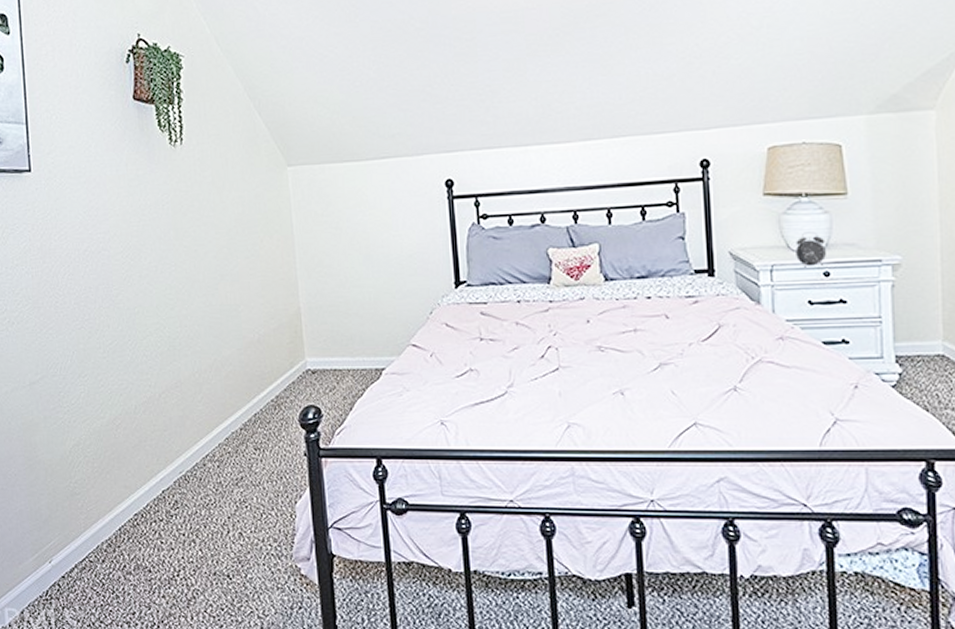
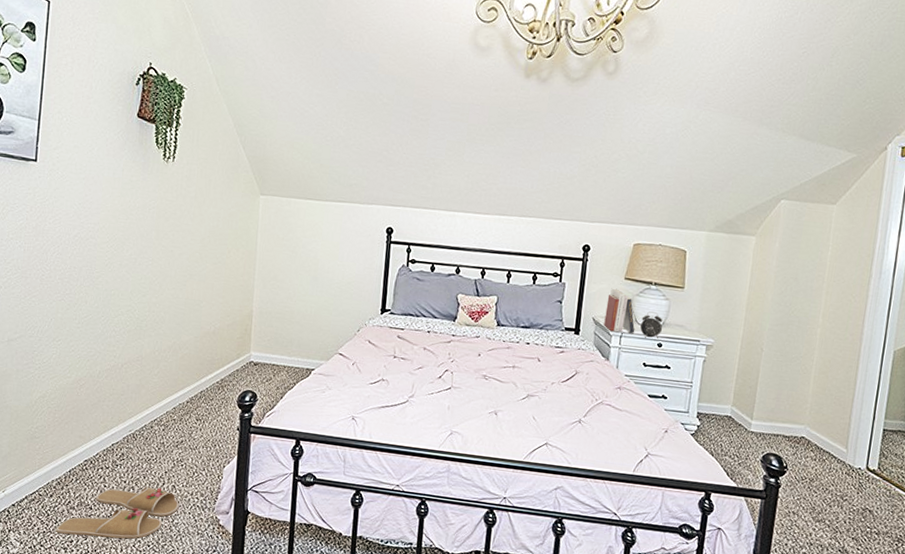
slipper: none [114,537,250,606] -> present [55,486,179,539]
books: none [744,209,790,266] -> present [604,288,635,334]

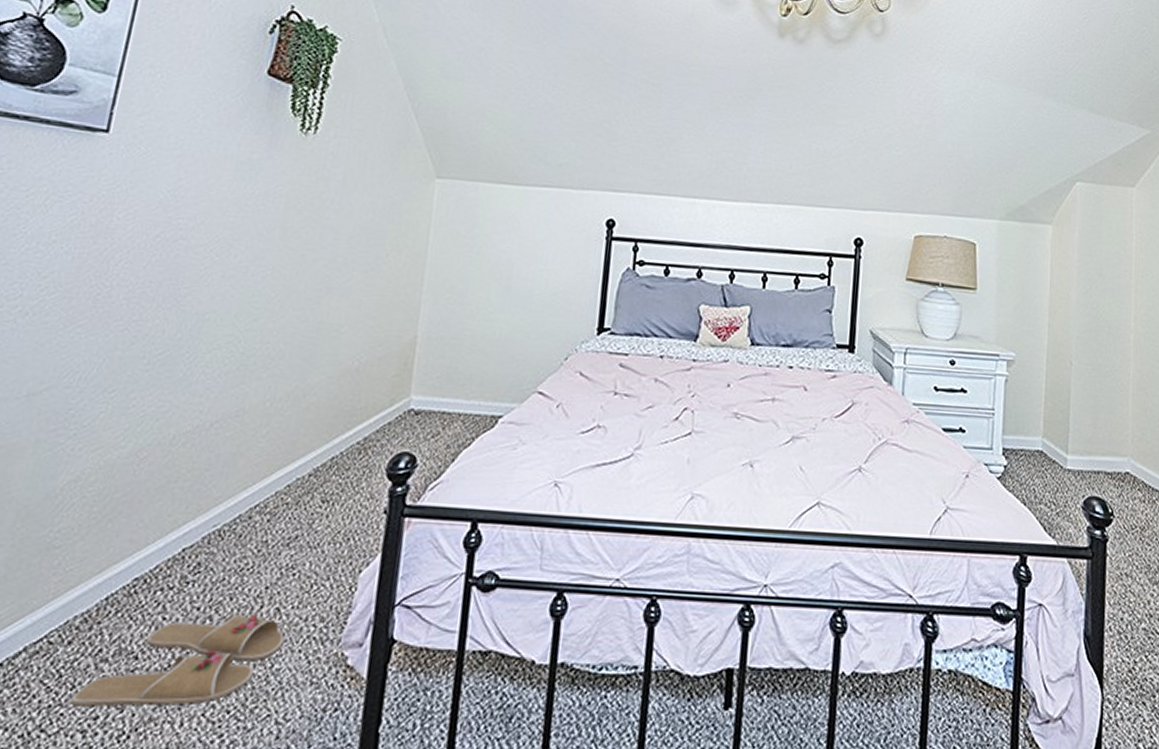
books: present [604,288,635,334] -> none [884,291,922,350]
alarm clock: present [640,311,663,338] -> none [928,320,954,354]

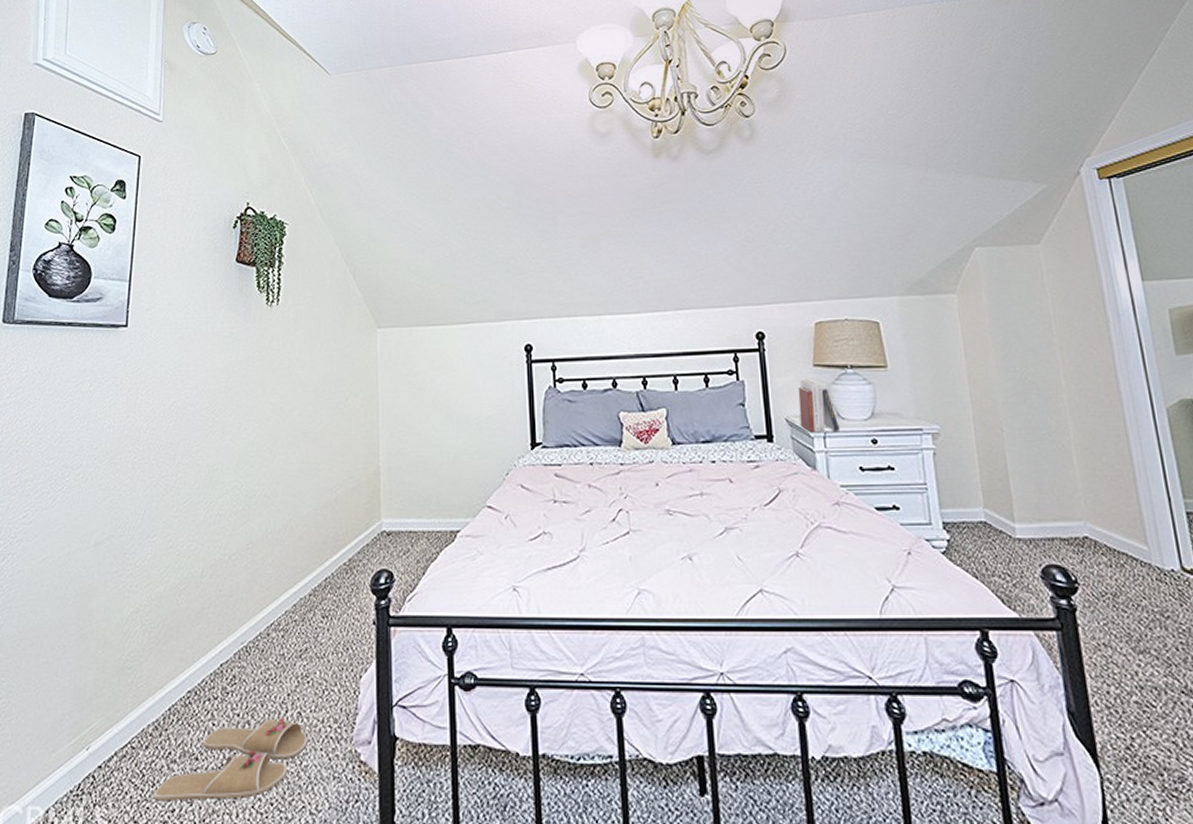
books: none [884,291,922,350] -> present [798,379,840,433]

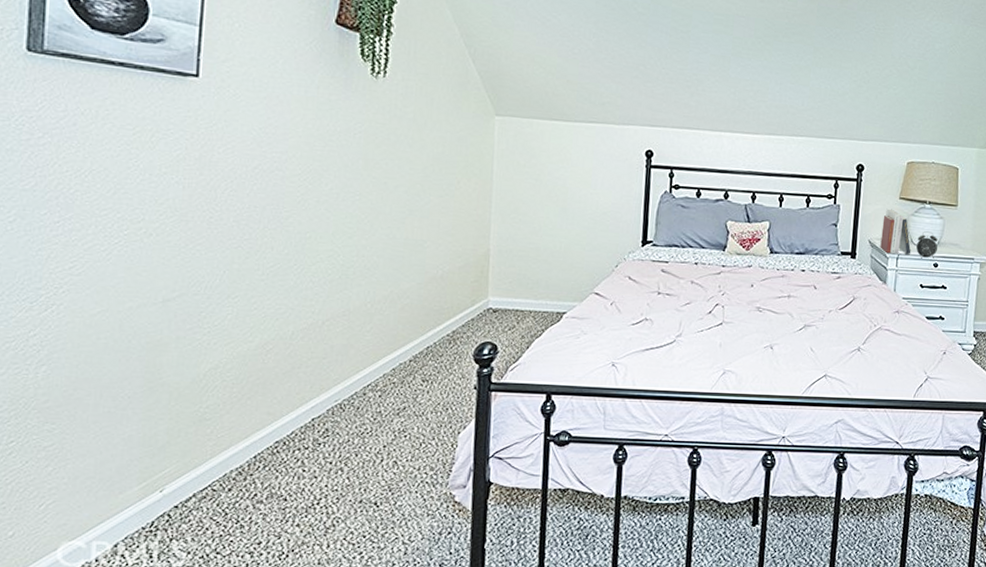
slipper: present [152,718,308,801] -> none [236,466,403,535]
alarm clock: none [845,401,873,434] -> present [916,231,938,258]

